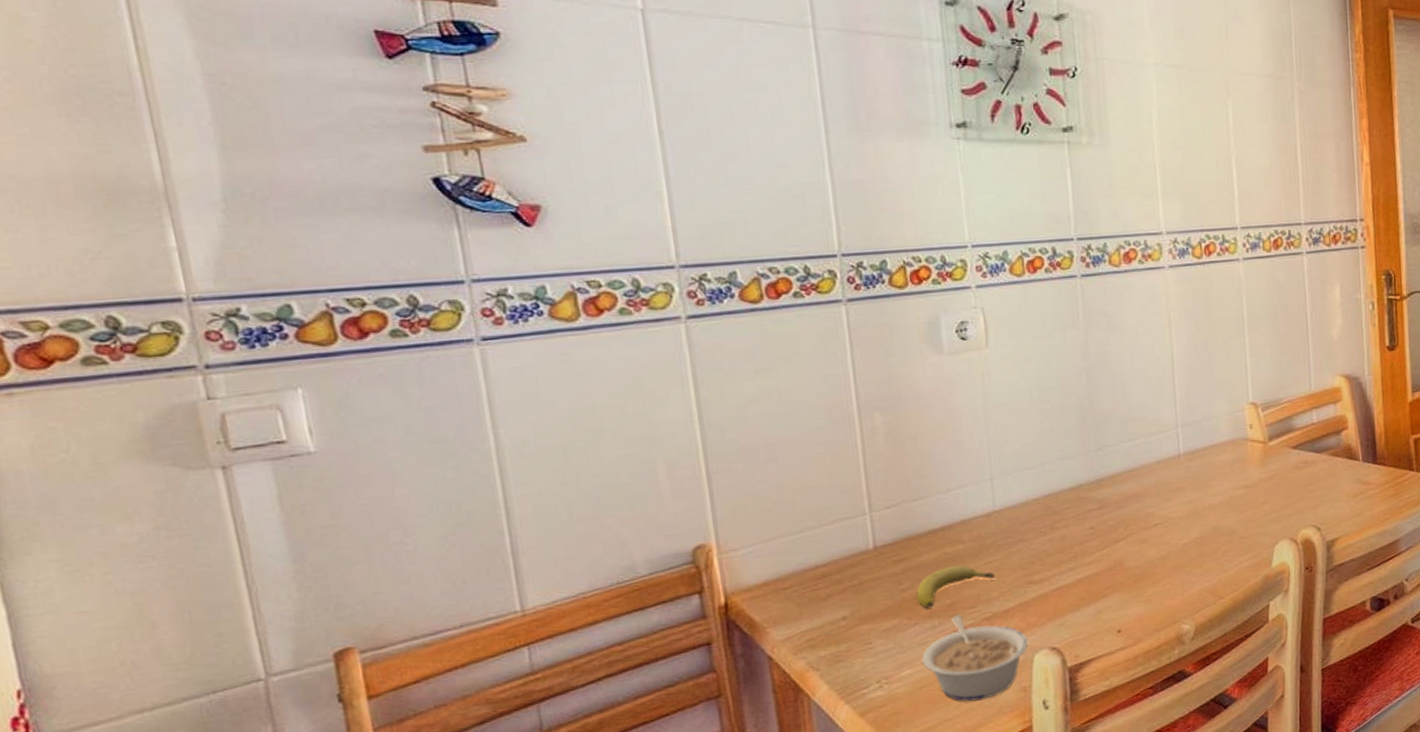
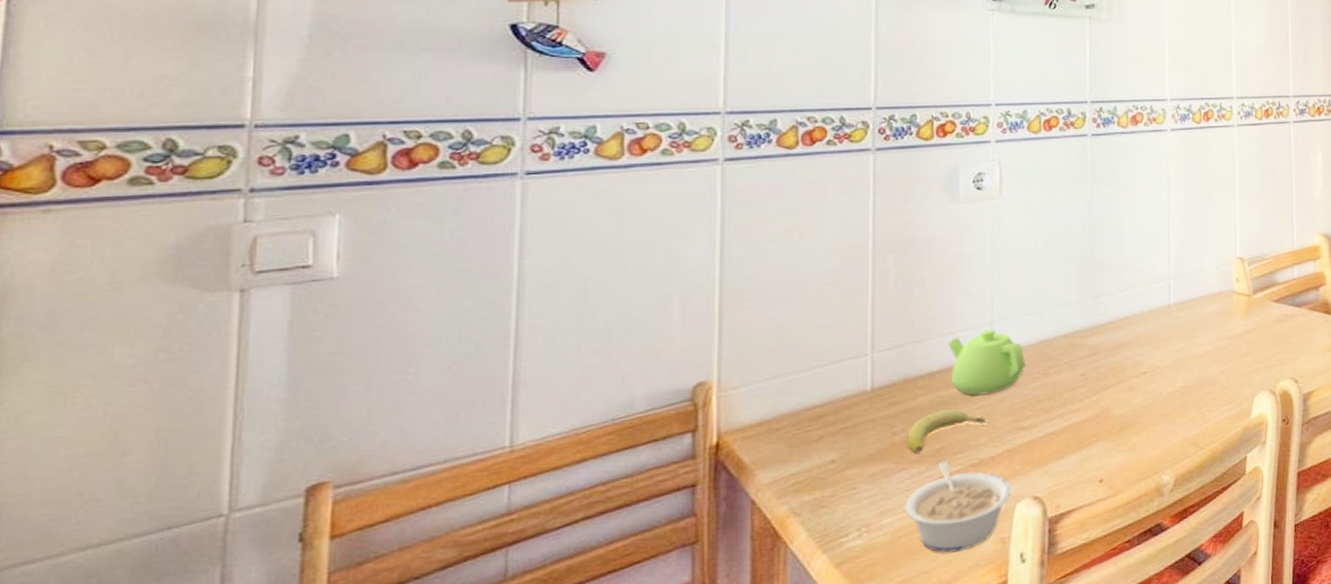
teapot: none [947,484,1032,551] -> present [947,329,1026,396]

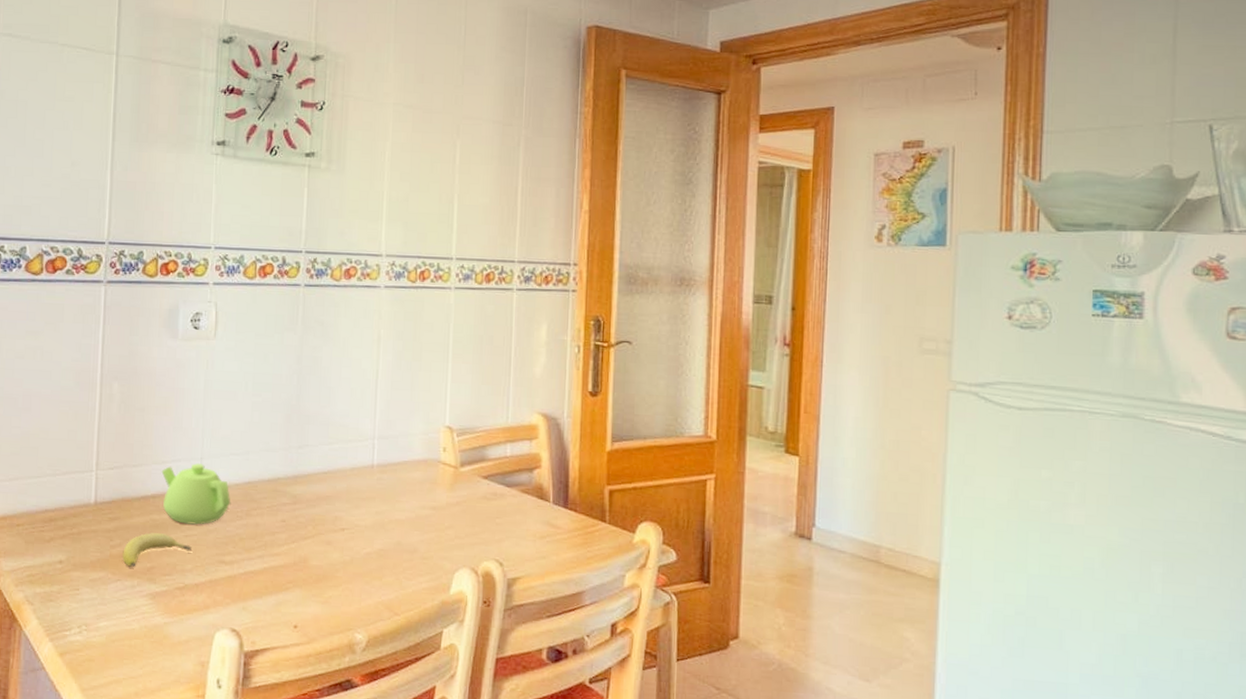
legume: present [905,459,1012,554] -> none [118,578,213,666]

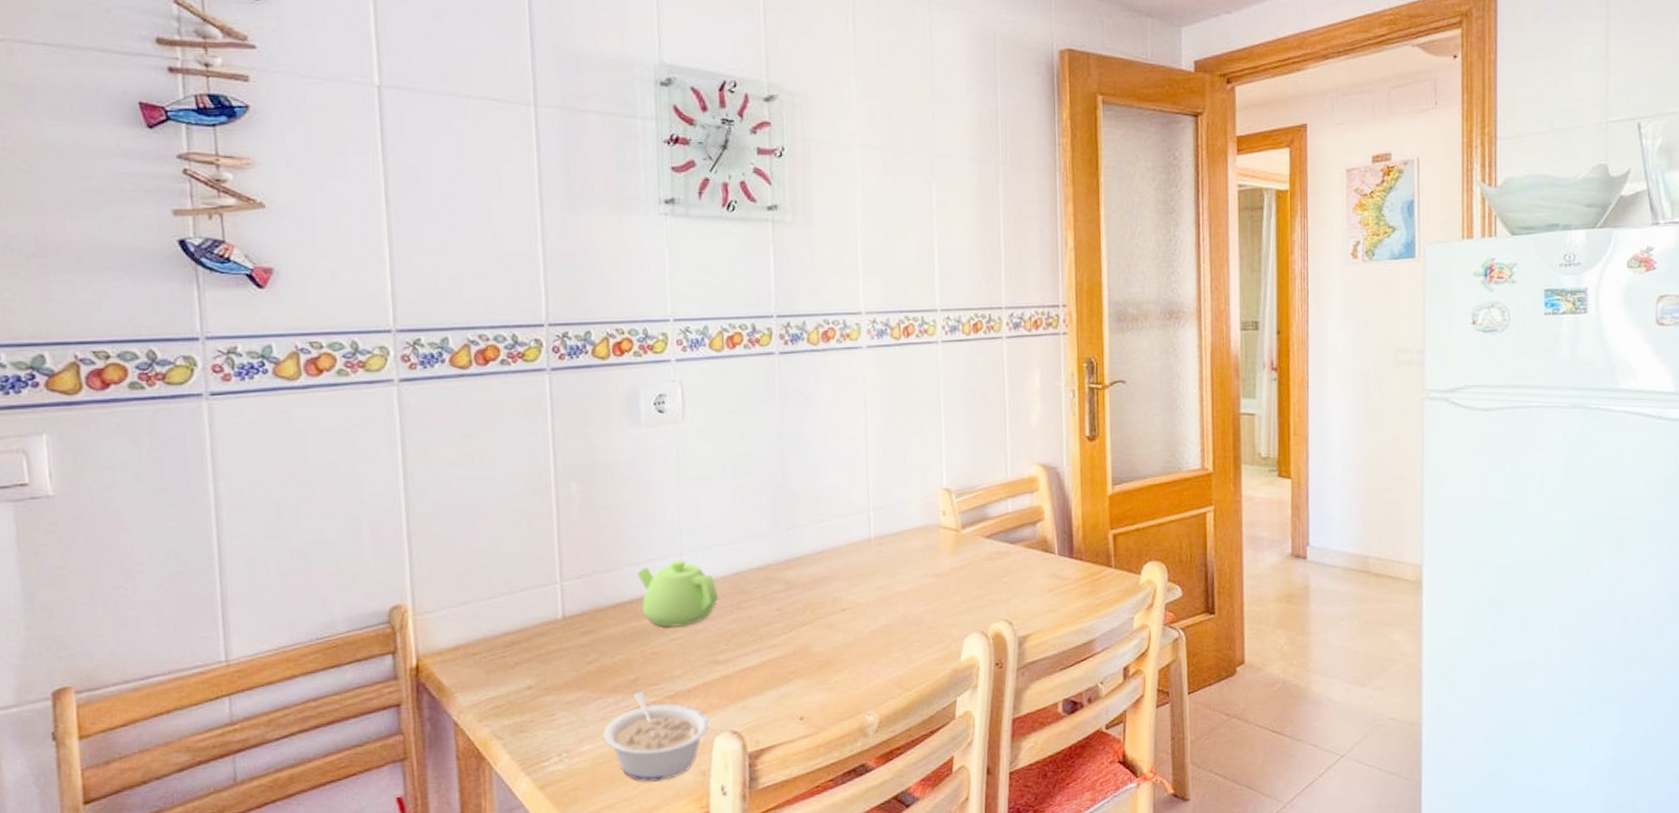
legume: none [118,578,213,666] -> present [603,690,710,782]
fruit: present [122,532,192,567] -> none [601,640,679,682]

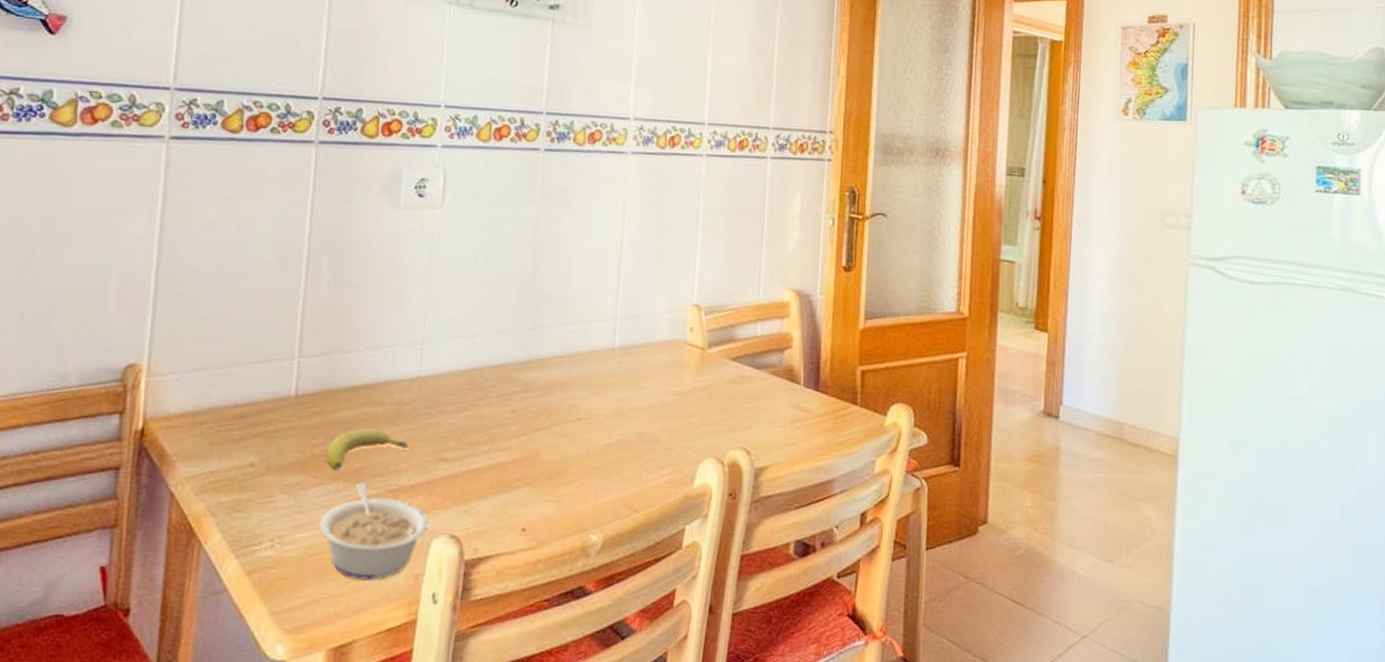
fruit: none [601,640,679,682] -> present [326,428,408,468]
teapot: present [636,560,719,627] -> none [375,348,455,418]

